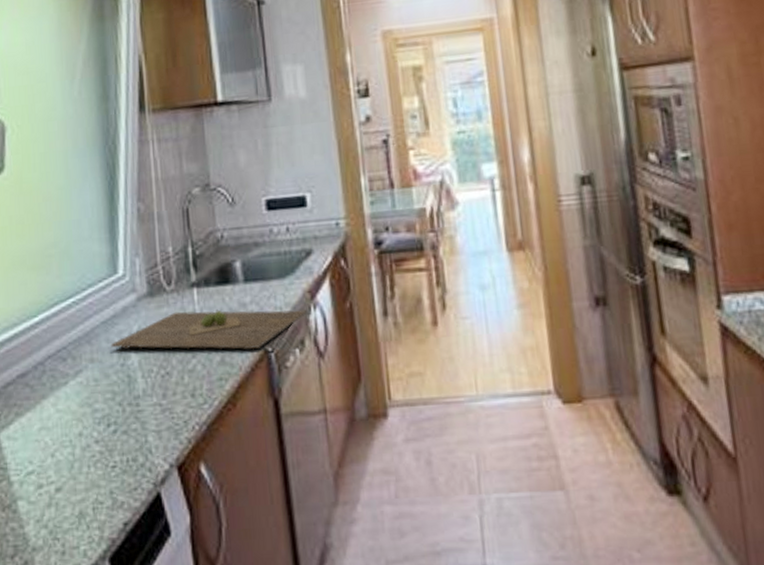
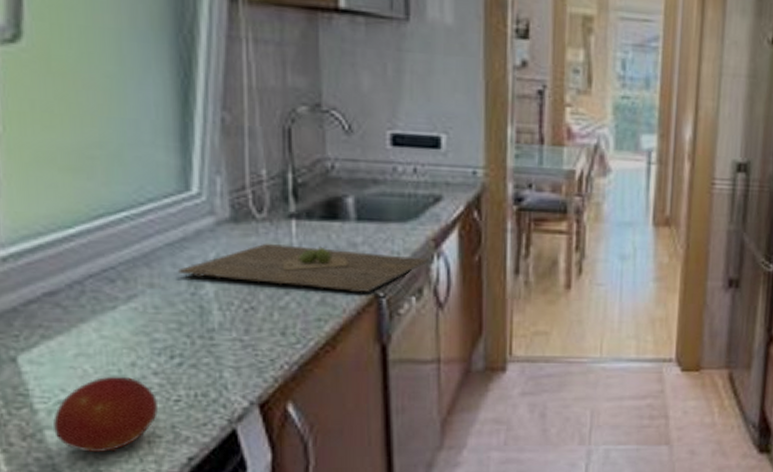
fruit: none [23,446,100,521] -> present [52,376,159,453]

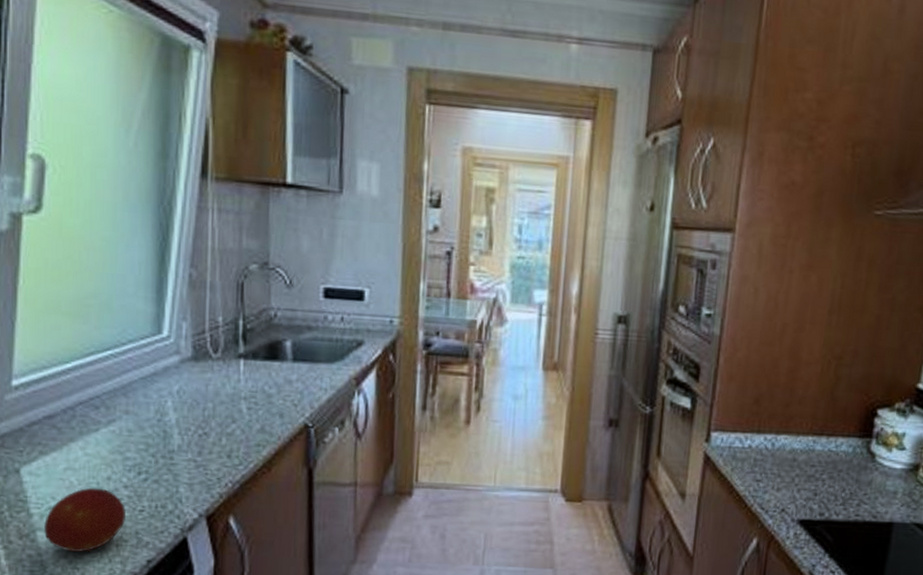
cutting board: present [177,243,428,293] -> none [147,378,350,423]

